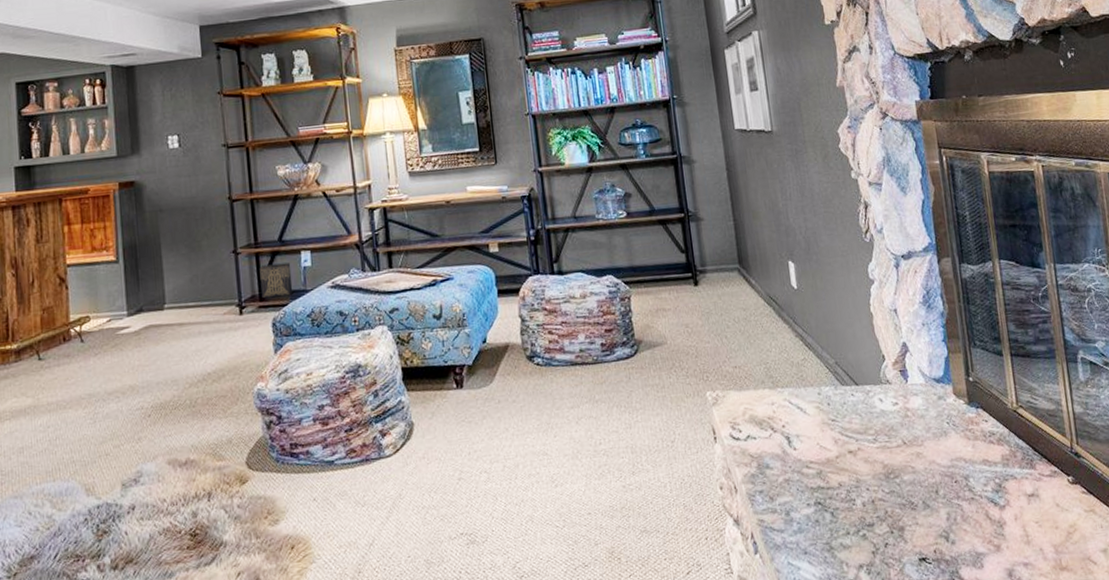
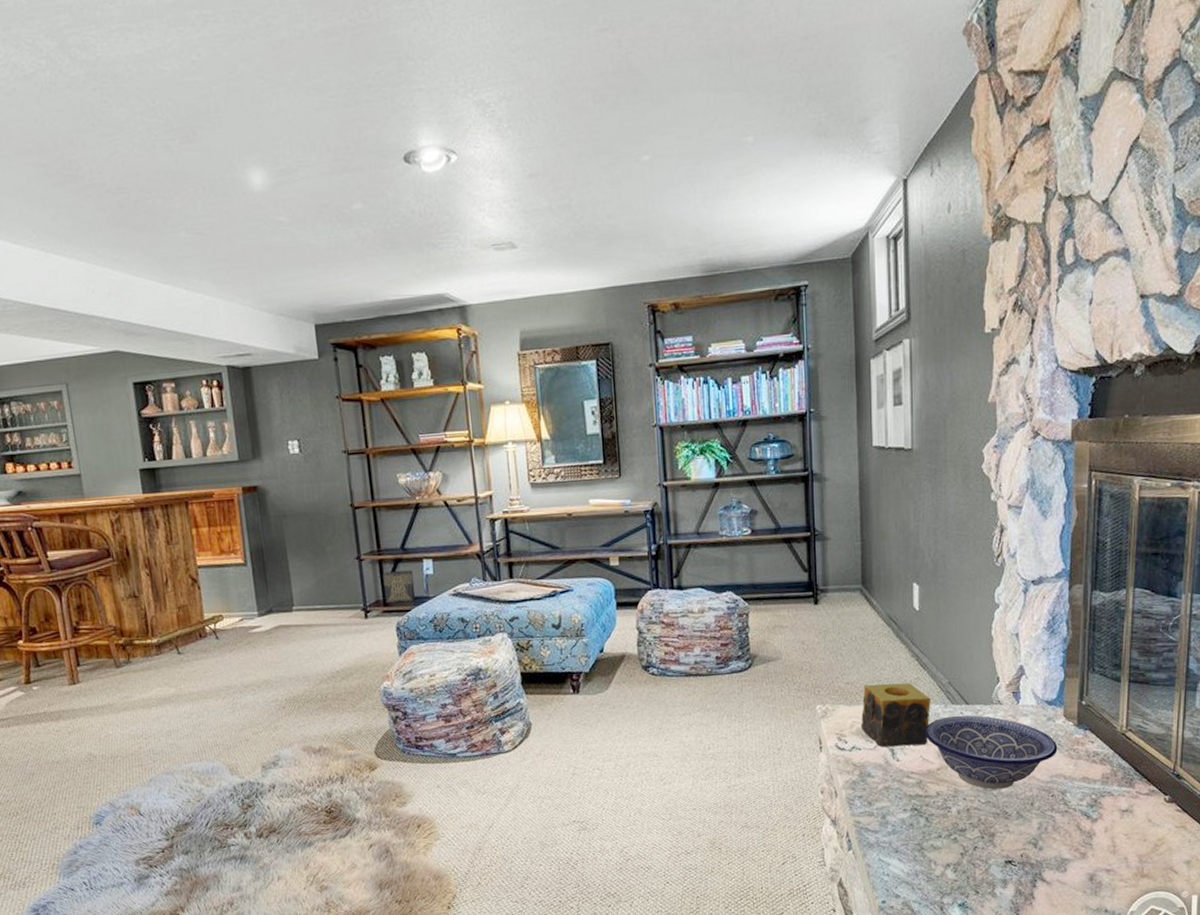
candle: none [751,364,822,435] -> present [860,683,931,747]
decorative bowl: none [818,396,954,478] -> present [924,715,1058,790]

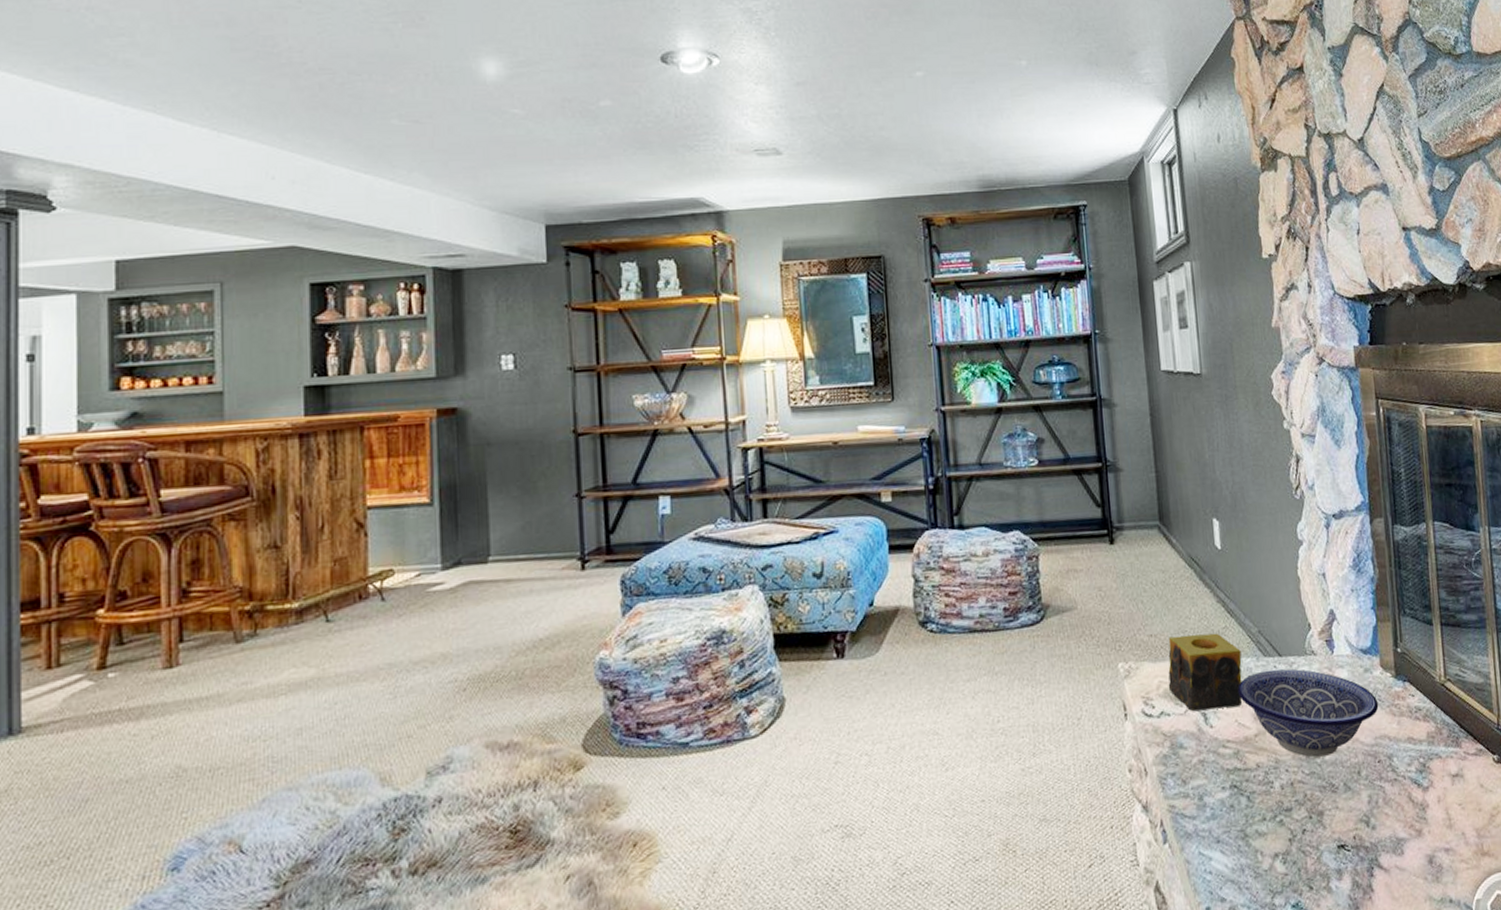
decorative box: present [382,570,416,604] -> none [607,509,648,552]

